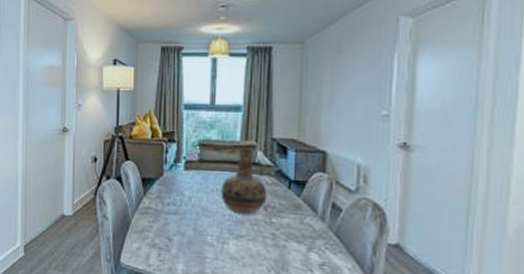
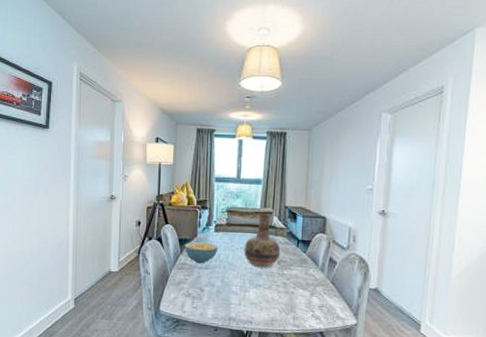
cereal bowl: none [148,181,189,209] -> present [184,241,218,264]

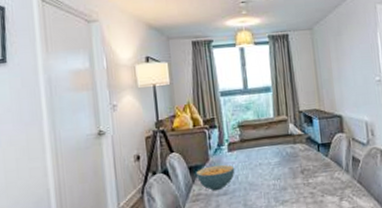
vase: present [244,214,281,268] -> none [263,123,303,182]

